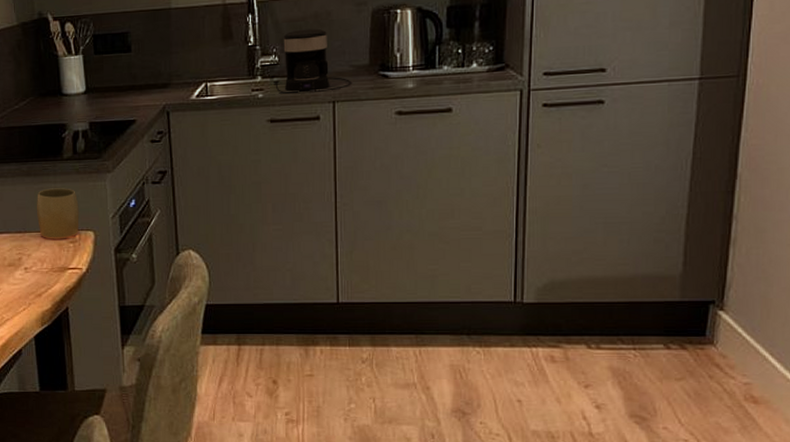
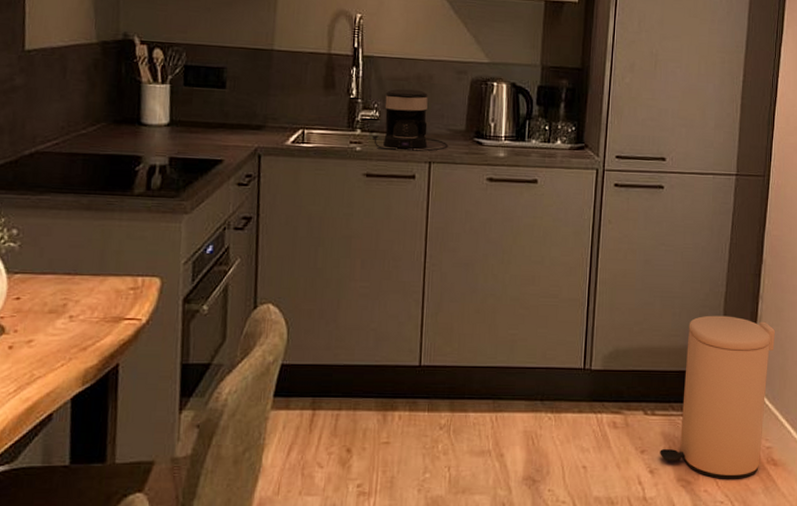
mug: present [36,188,79,239] -> none [92,226,146,285]
pedal bin: none [607,240,756,417] -> present [660,315,776,479]

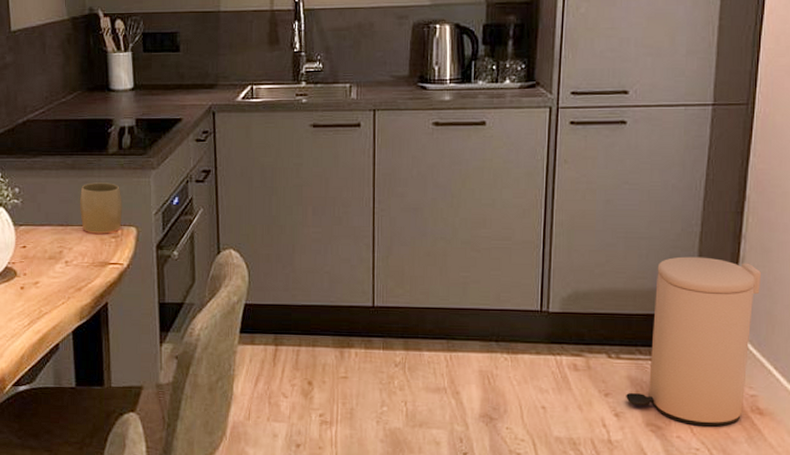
mug: none [92,226,146,285] -> present [79,182,122,234]
coffee maker: present [372,88,448,152] -> none [317,38,391,101]

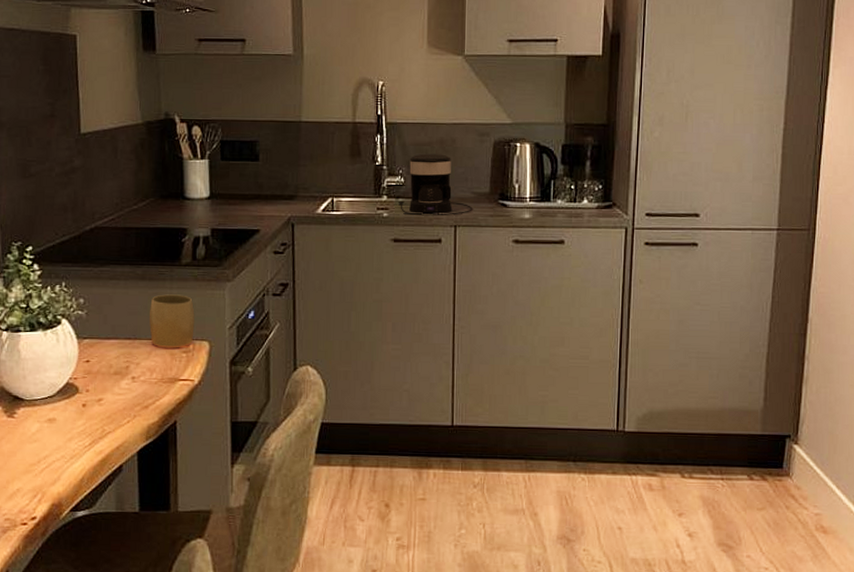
coffee maker: none [317,38,391,101] -> present [399,153,472,216]
pedal bin: present [626,256,762,427] -> none [699,377,824,546]

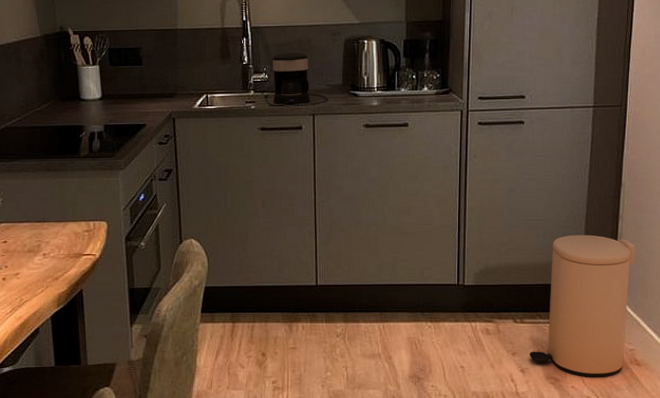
mug: present [148,294,195,348] -> none [55,182,94,228]
pedal bin: none [699,377,824,546] -> present [529,235,636,377]

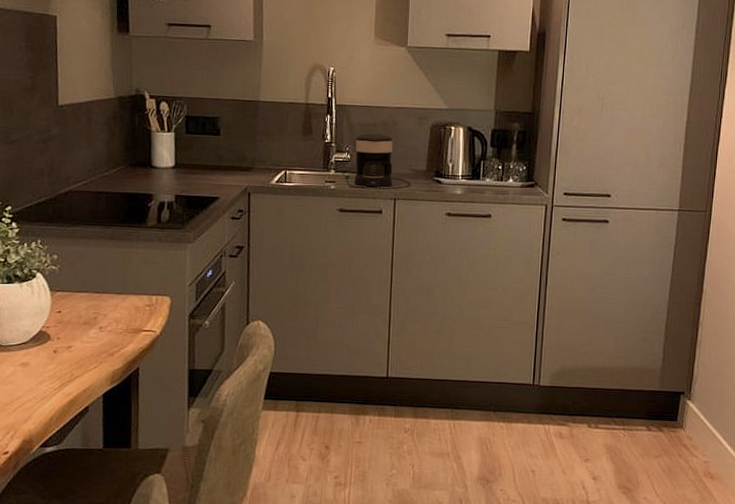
pedal bin: present [529,235,636,377] -> none [602,340,715,489]

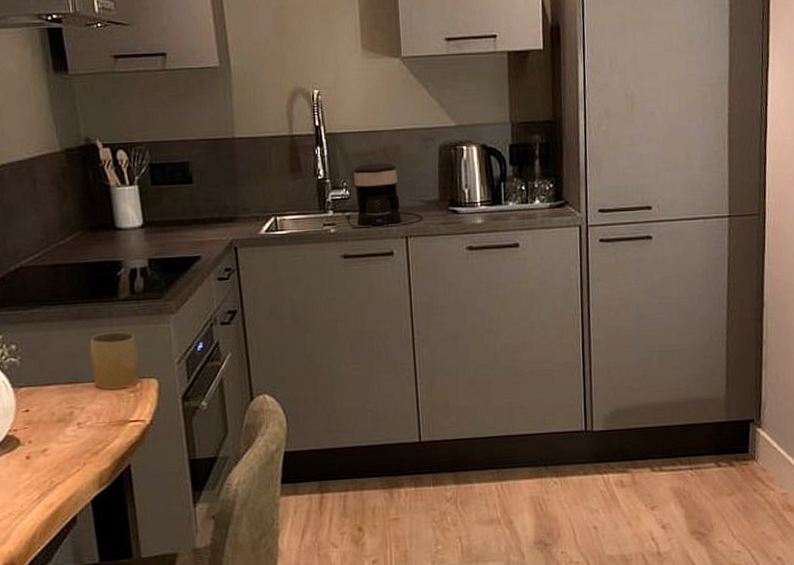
mug: none [116,253,158,302] -> present [89,331,141,390]

